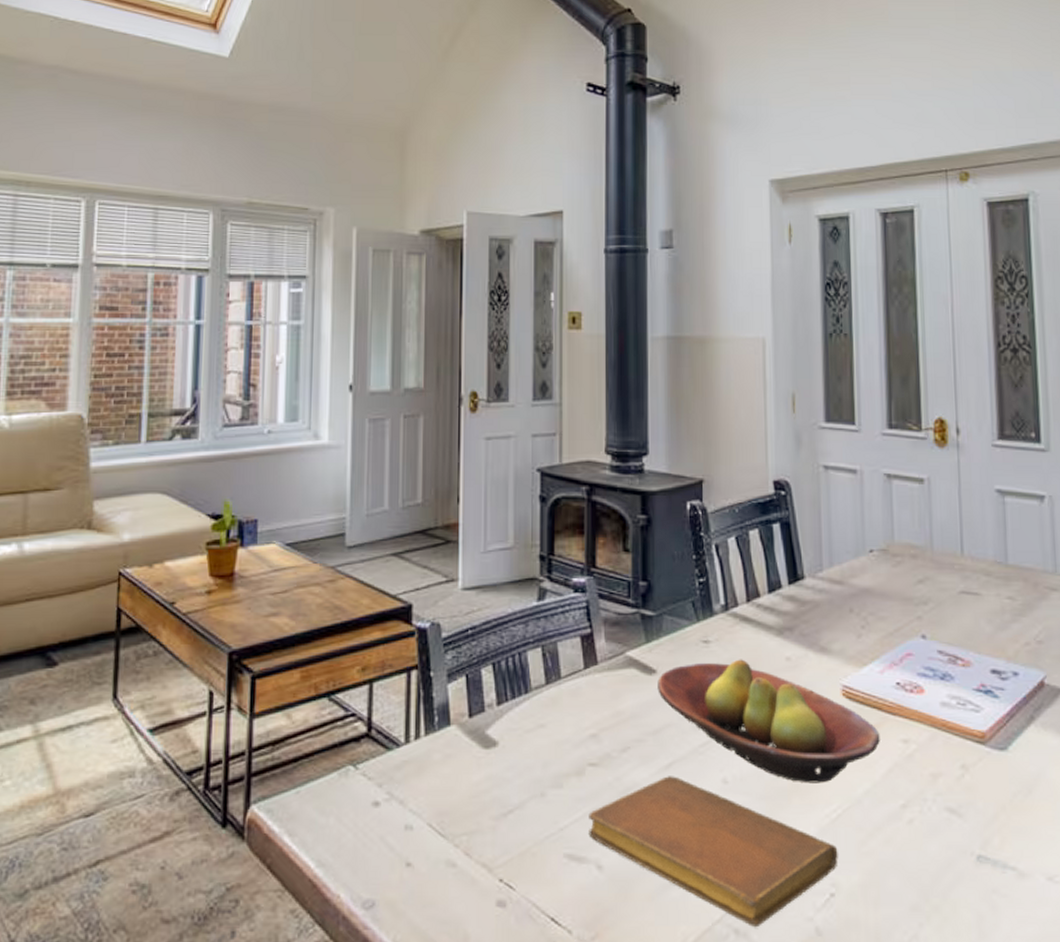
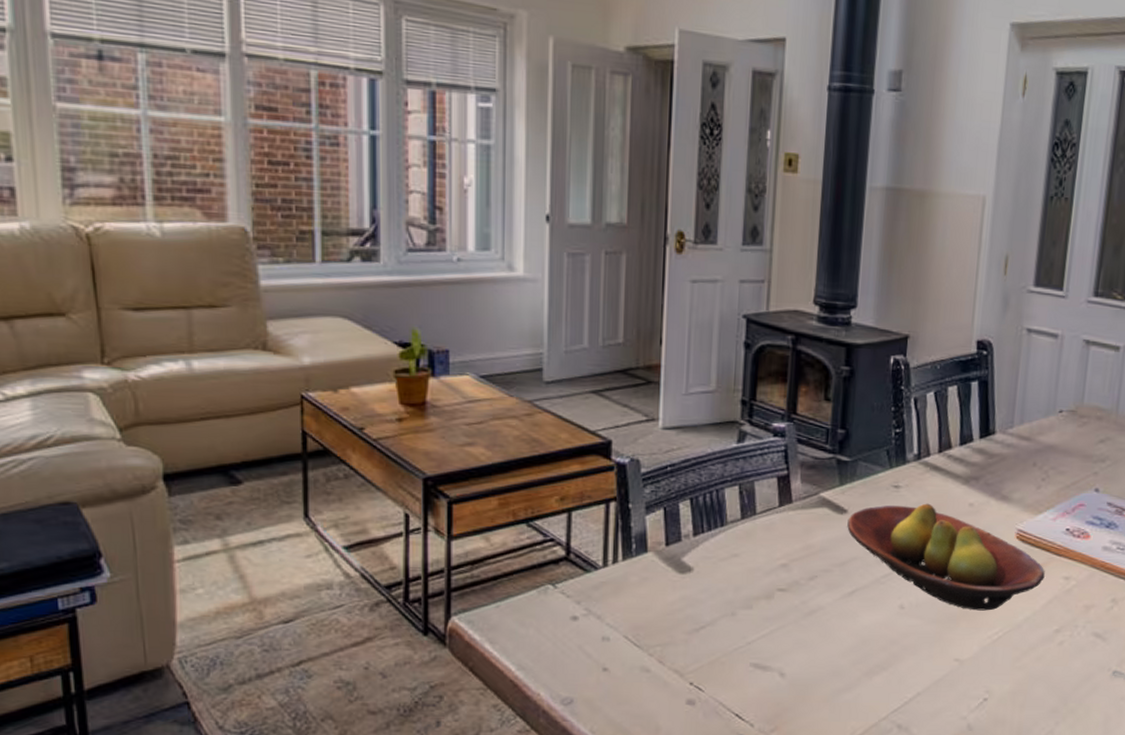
notebook: present [588,776,838,928] -> none [774,601,995,724]

